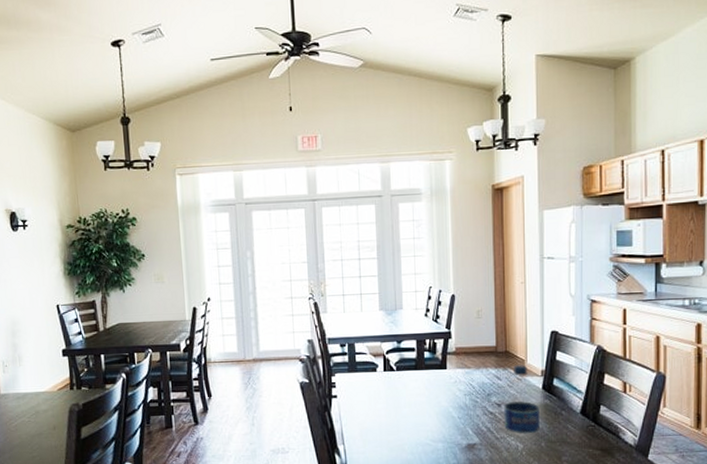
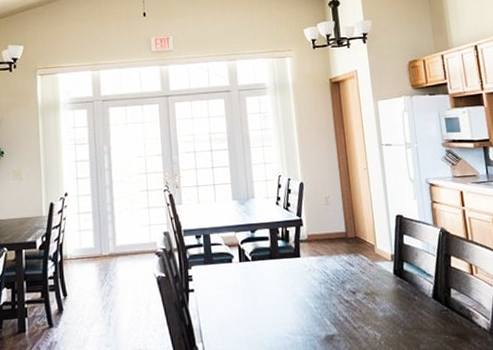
water bottle: present [503,365,540,434] -> none [358,250,395,323]

